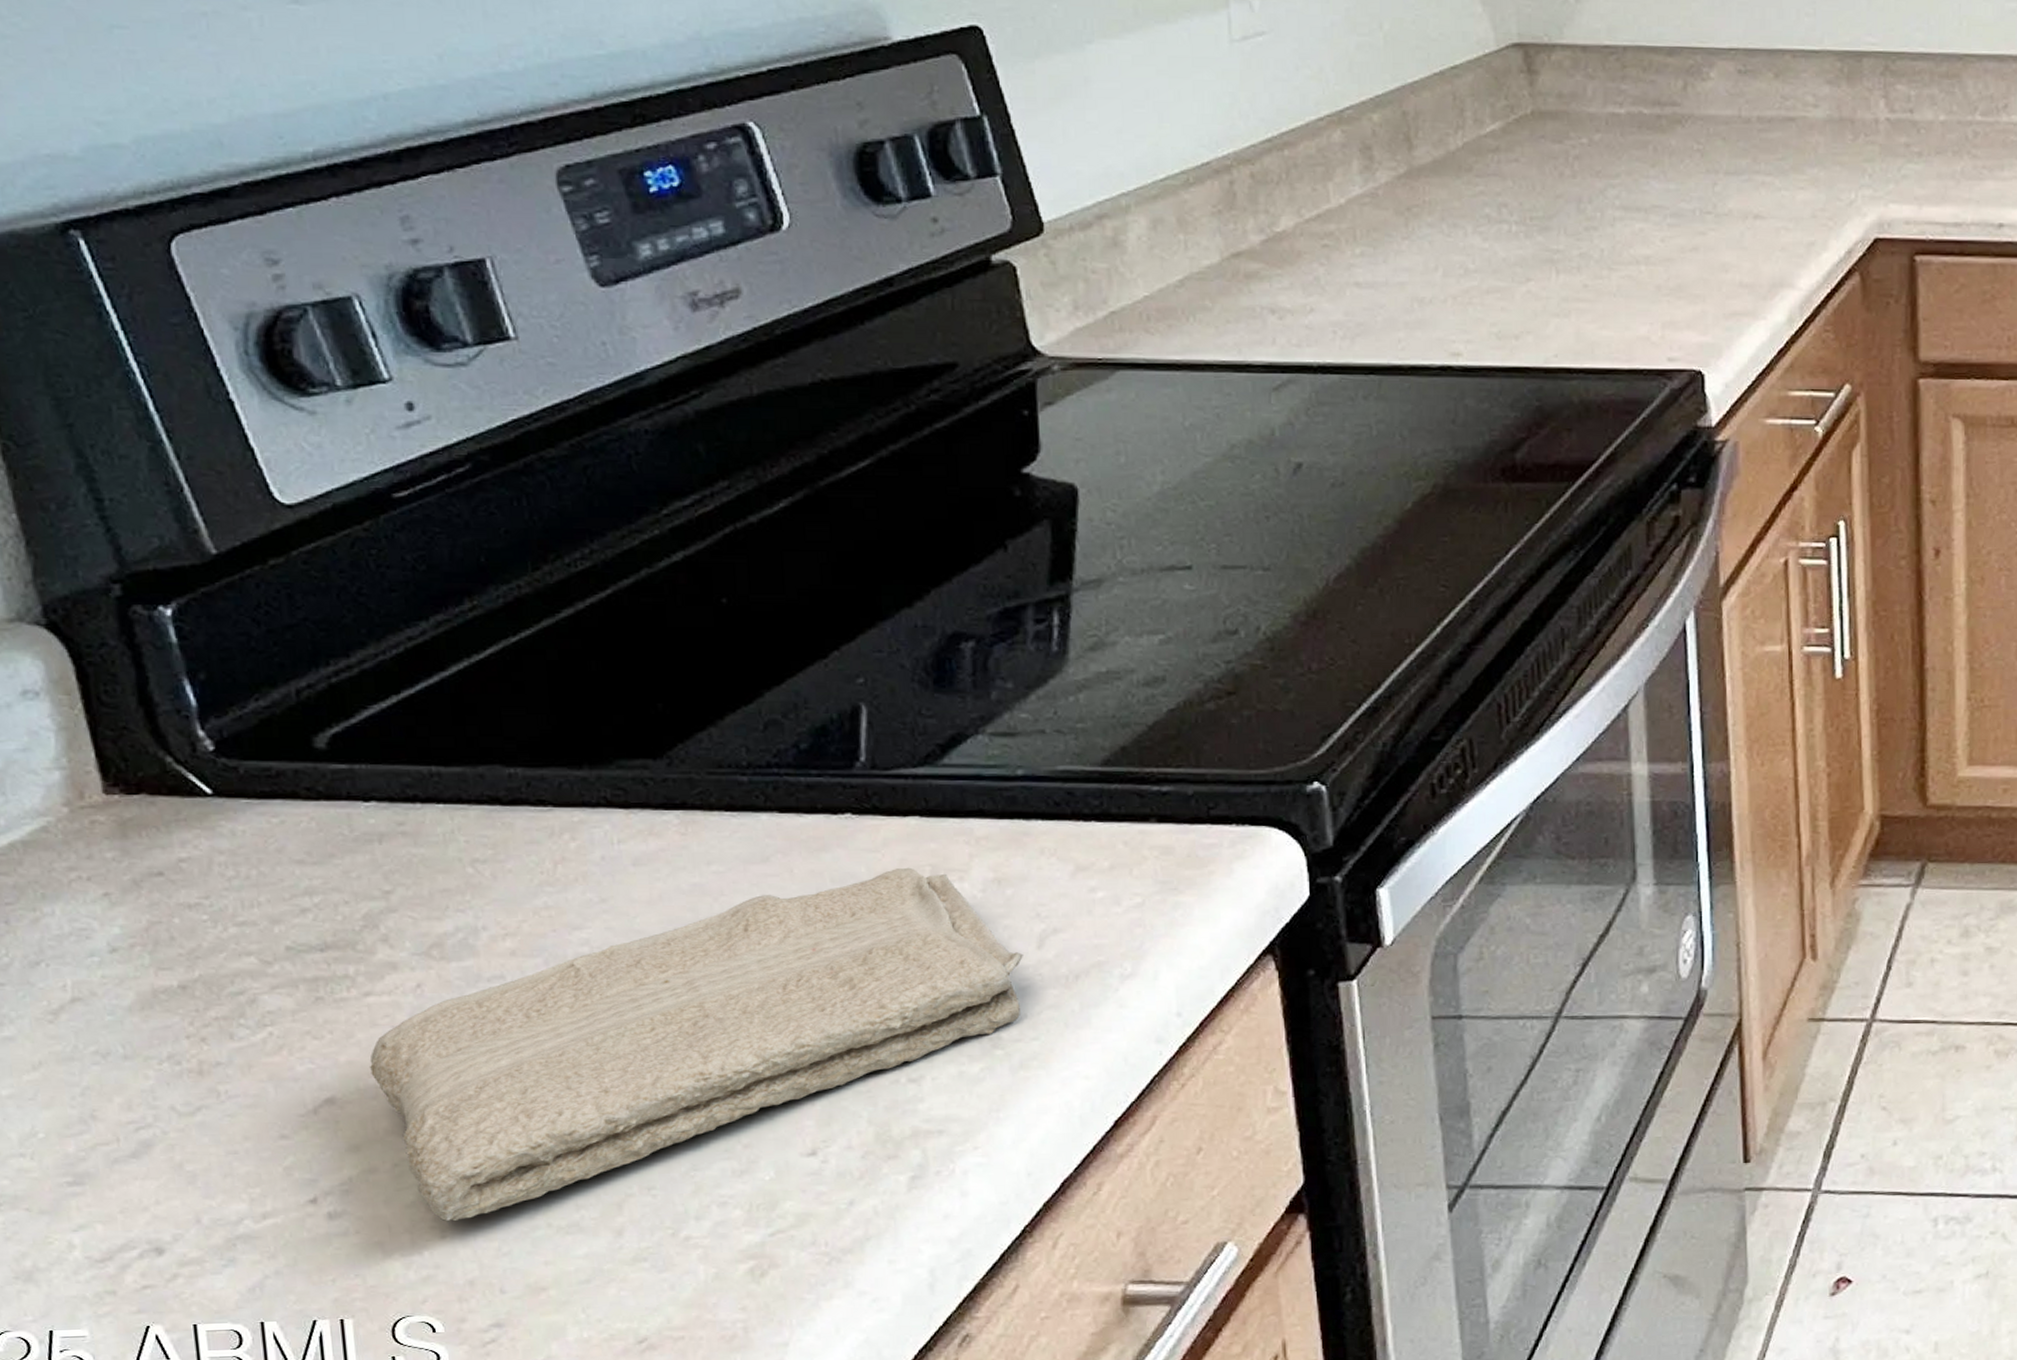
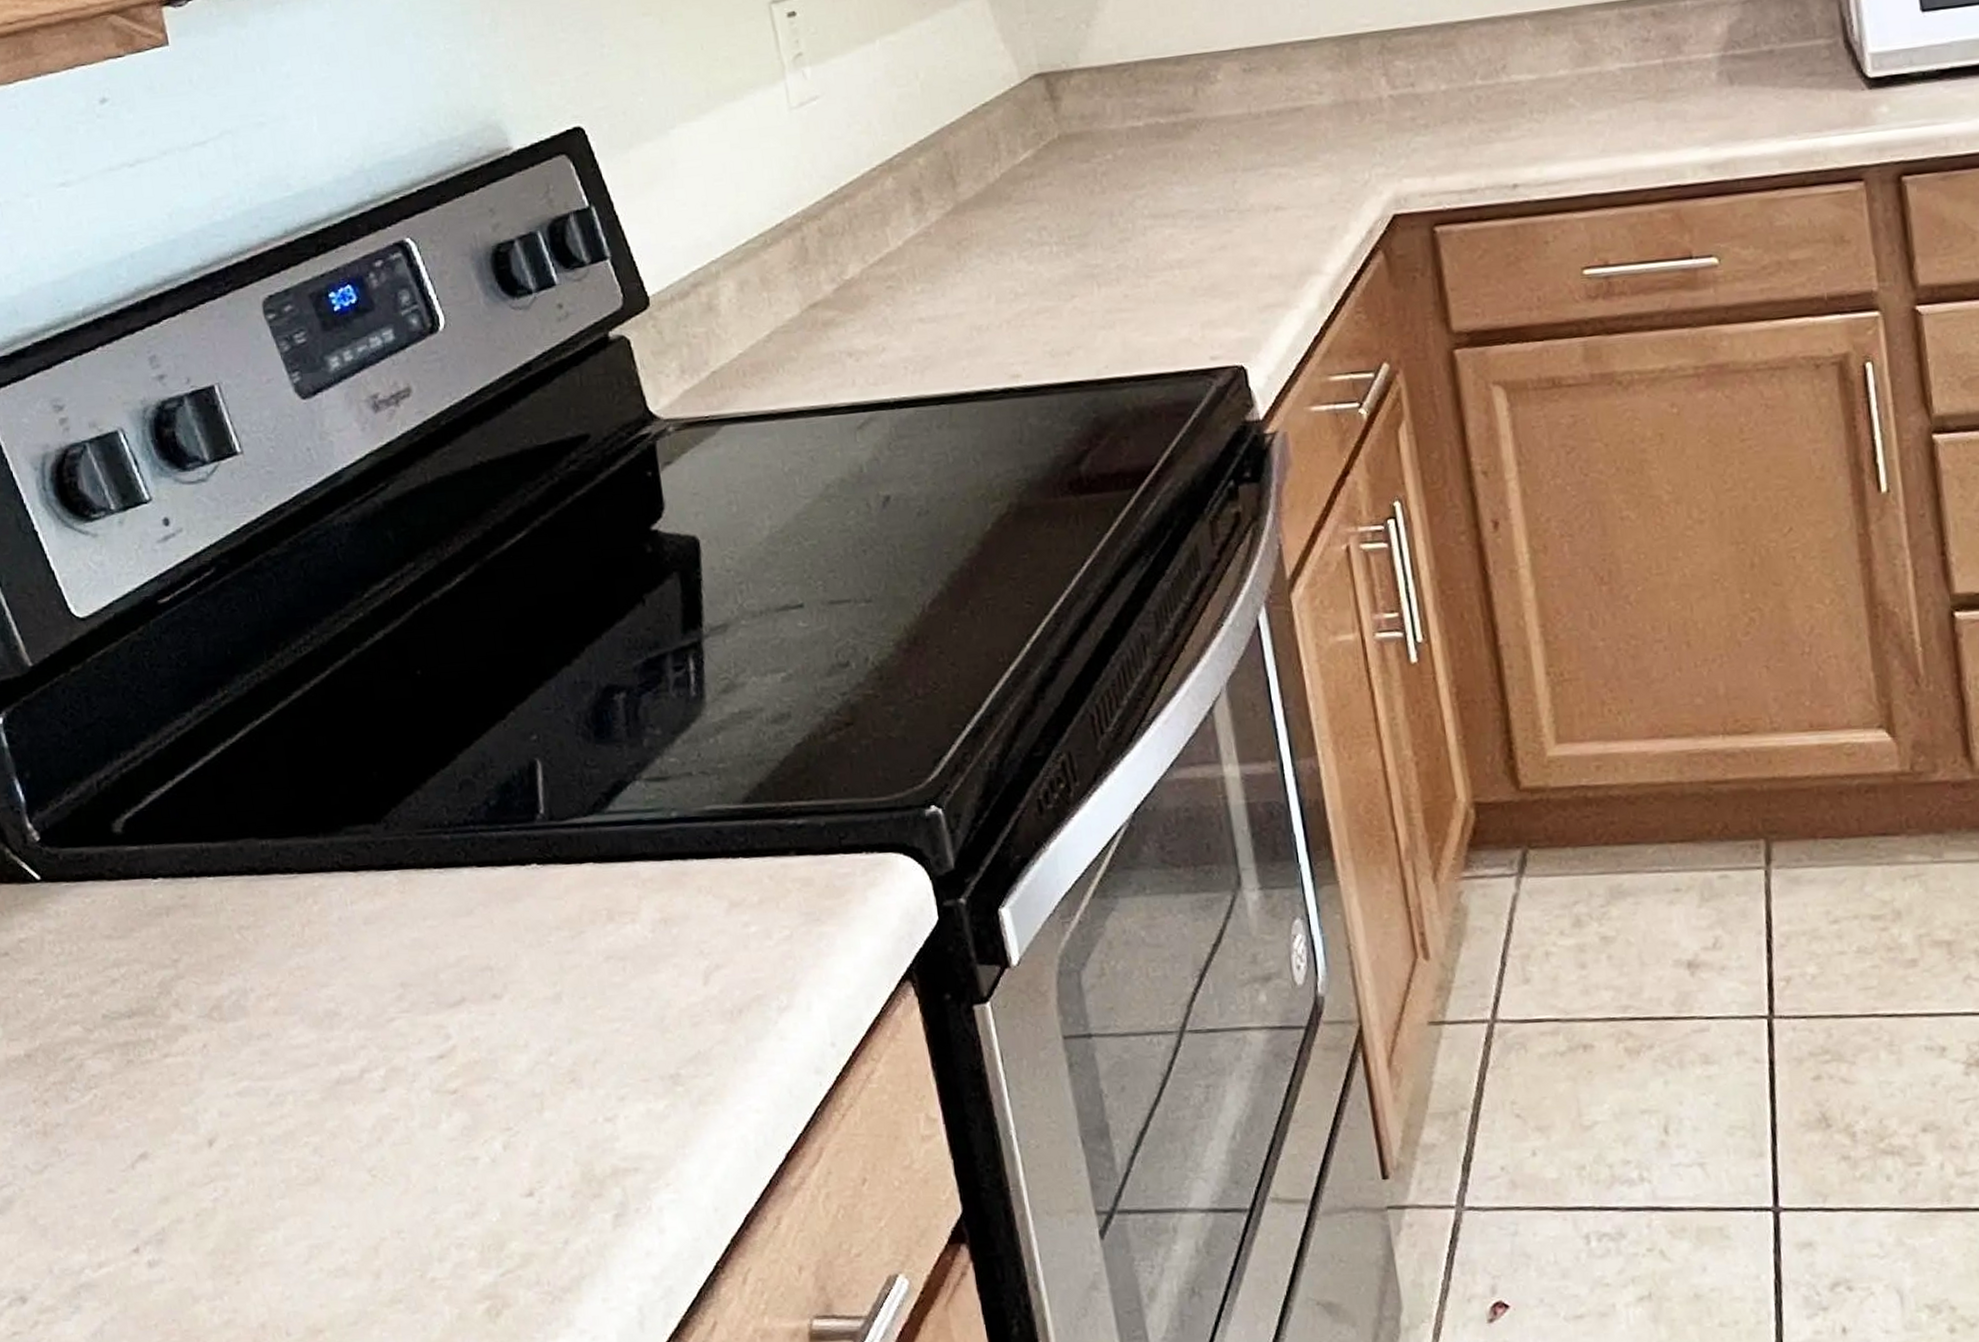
washcloth: present [369,867,1023,1222] -> none [171,912,695,1268]

